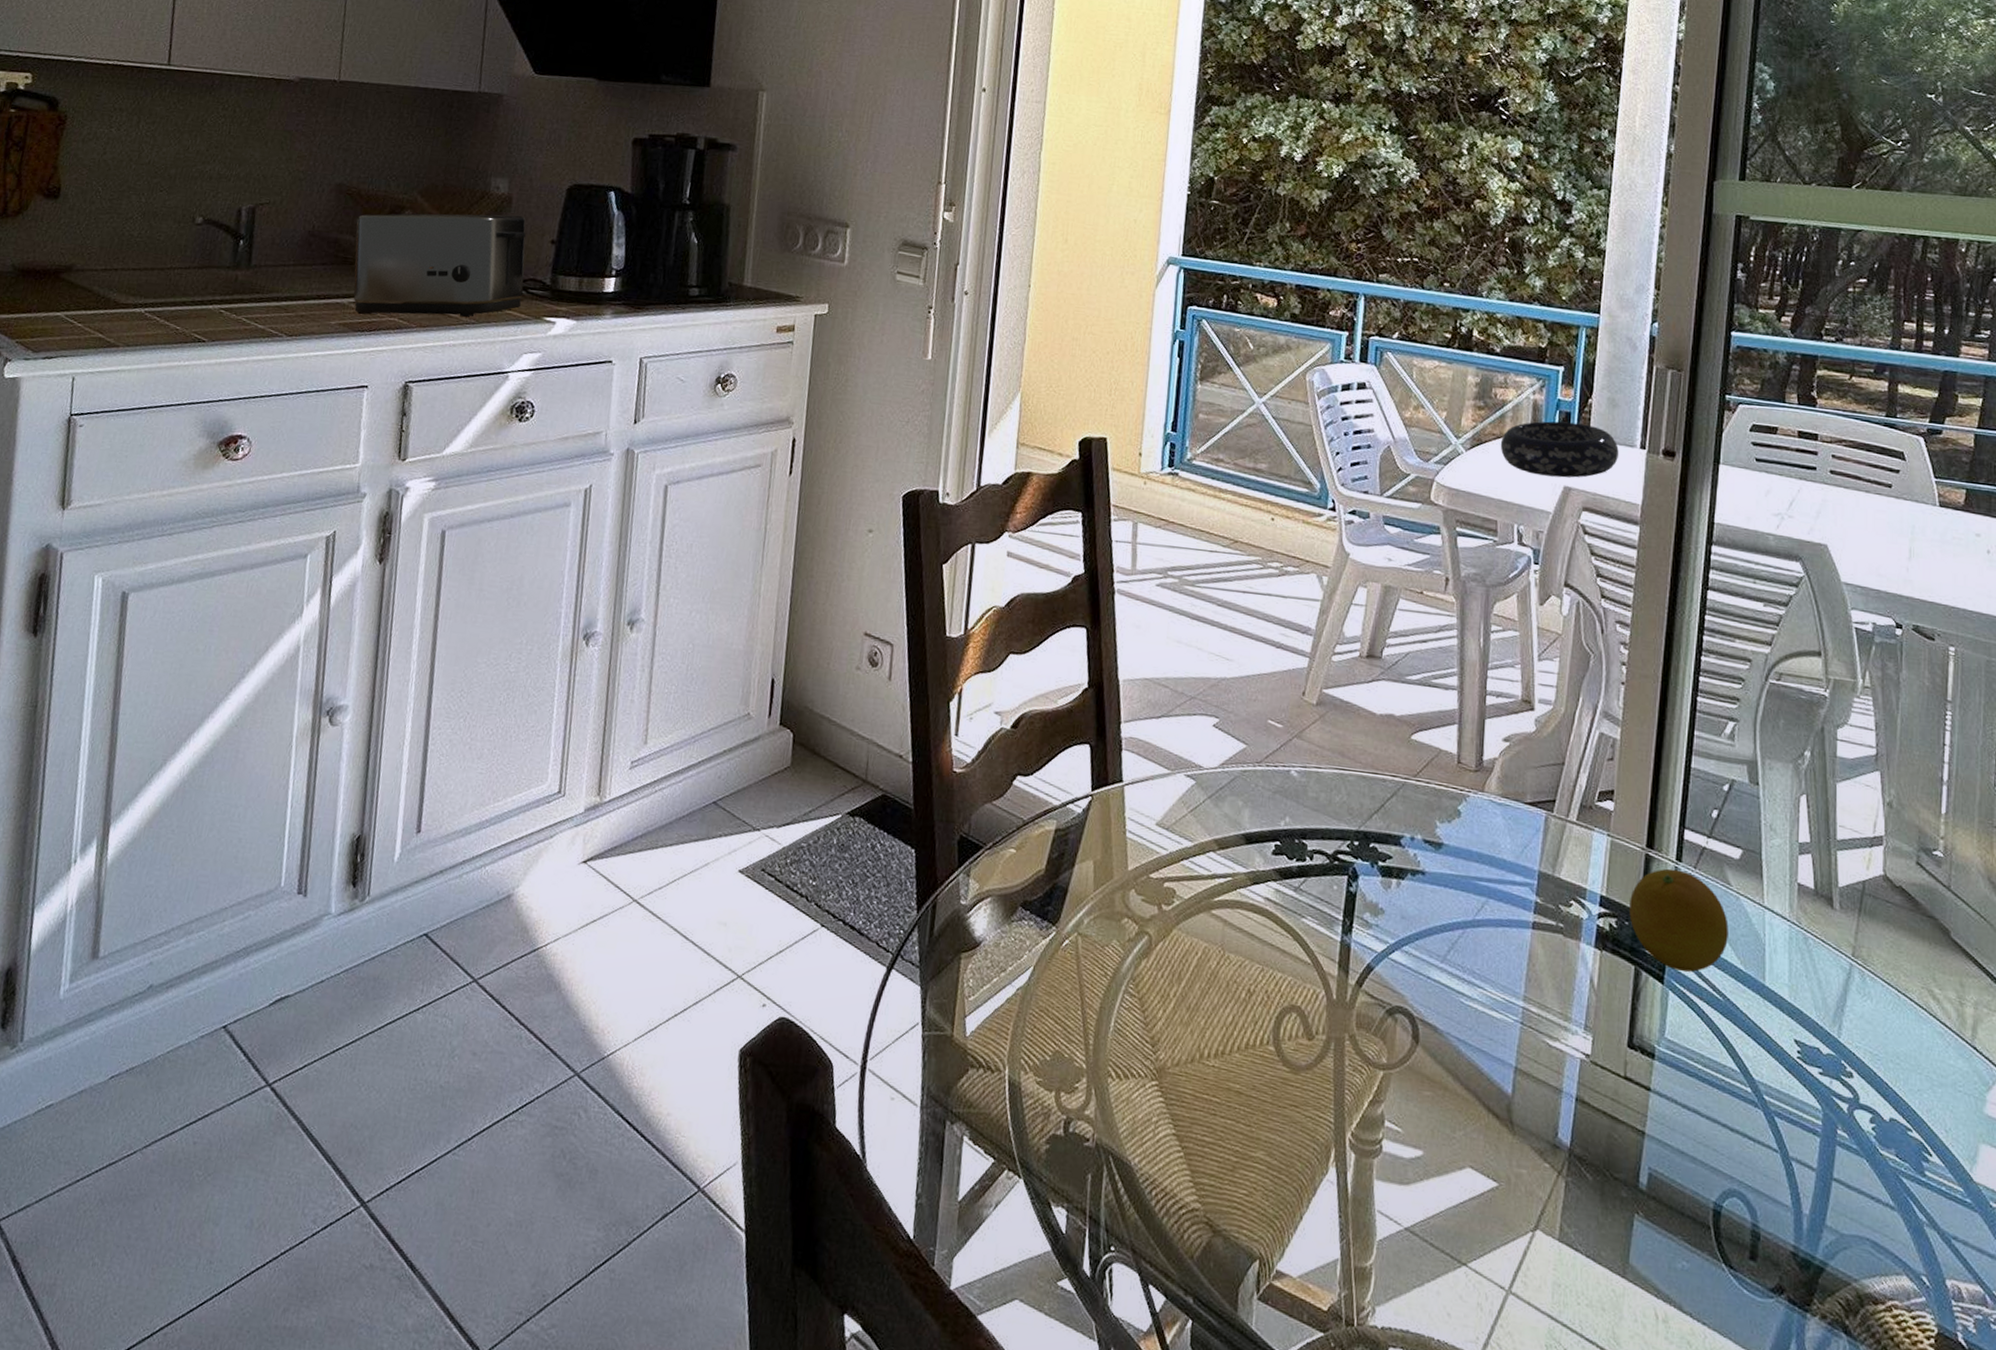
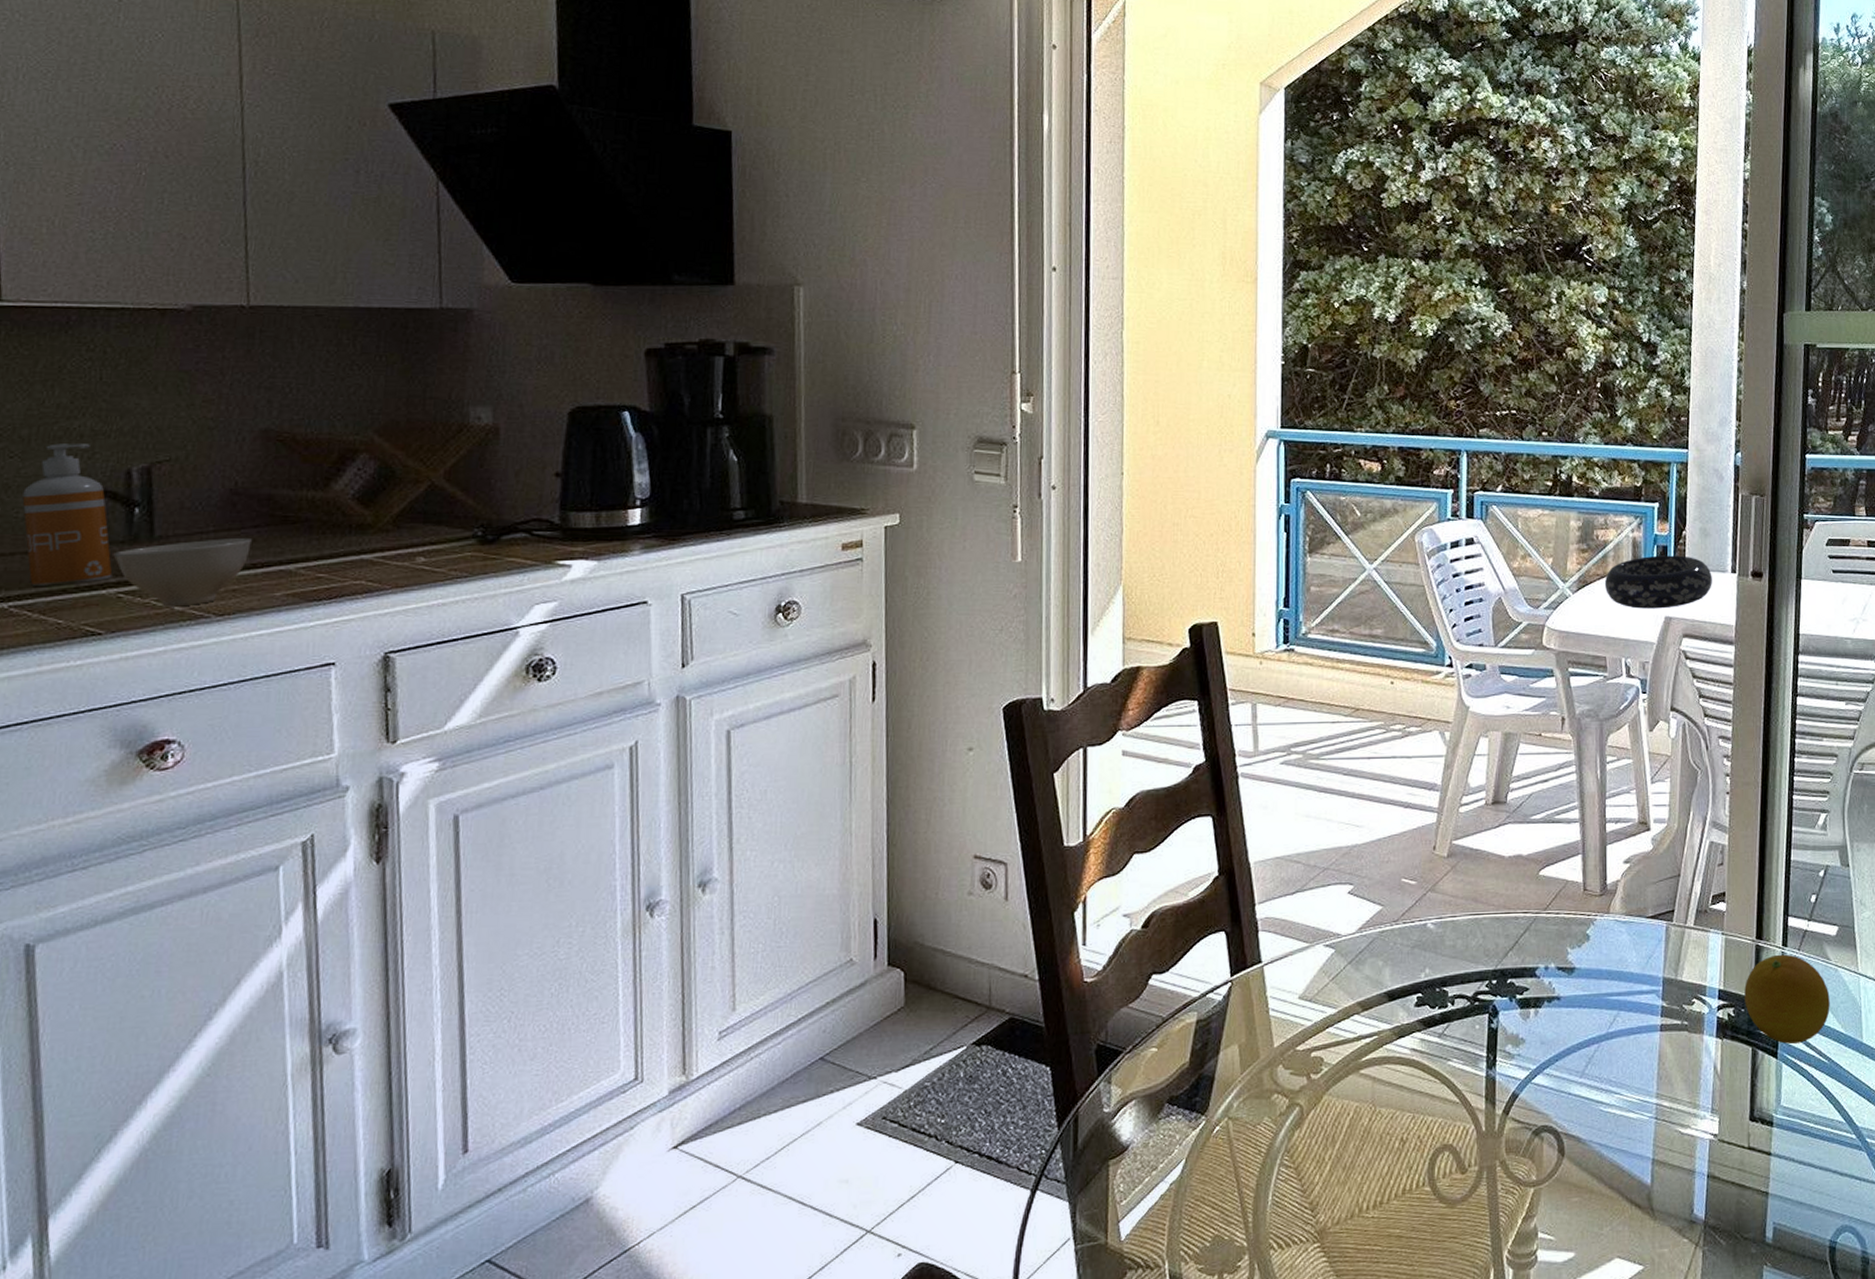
soap dispenser: none [161,183,221,300] -> present [22,443,113,589]
bowl: none [220,271,320,326] -> present [113,537,253,607]
toaster: present [353,213,526,317] -> none [294,447,527,582]

